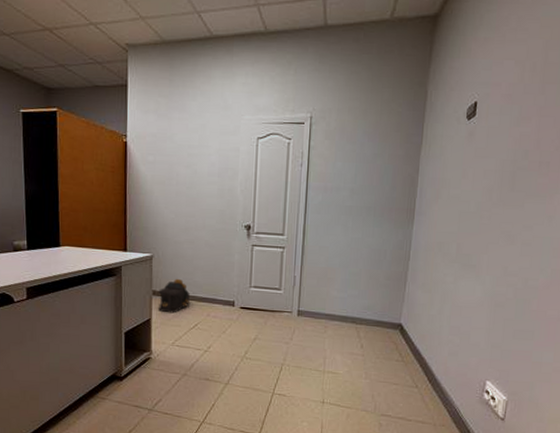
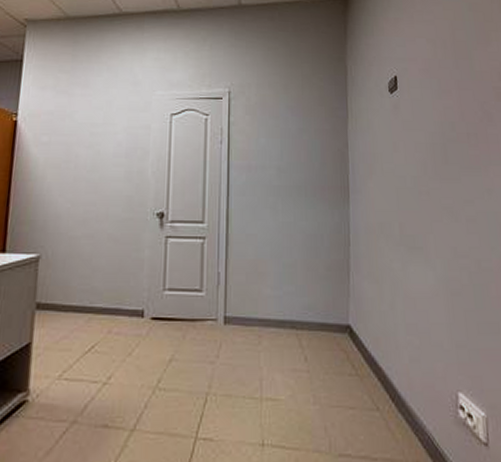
backpack: present [157,278,190,314] -> none [41,284,86,333]

